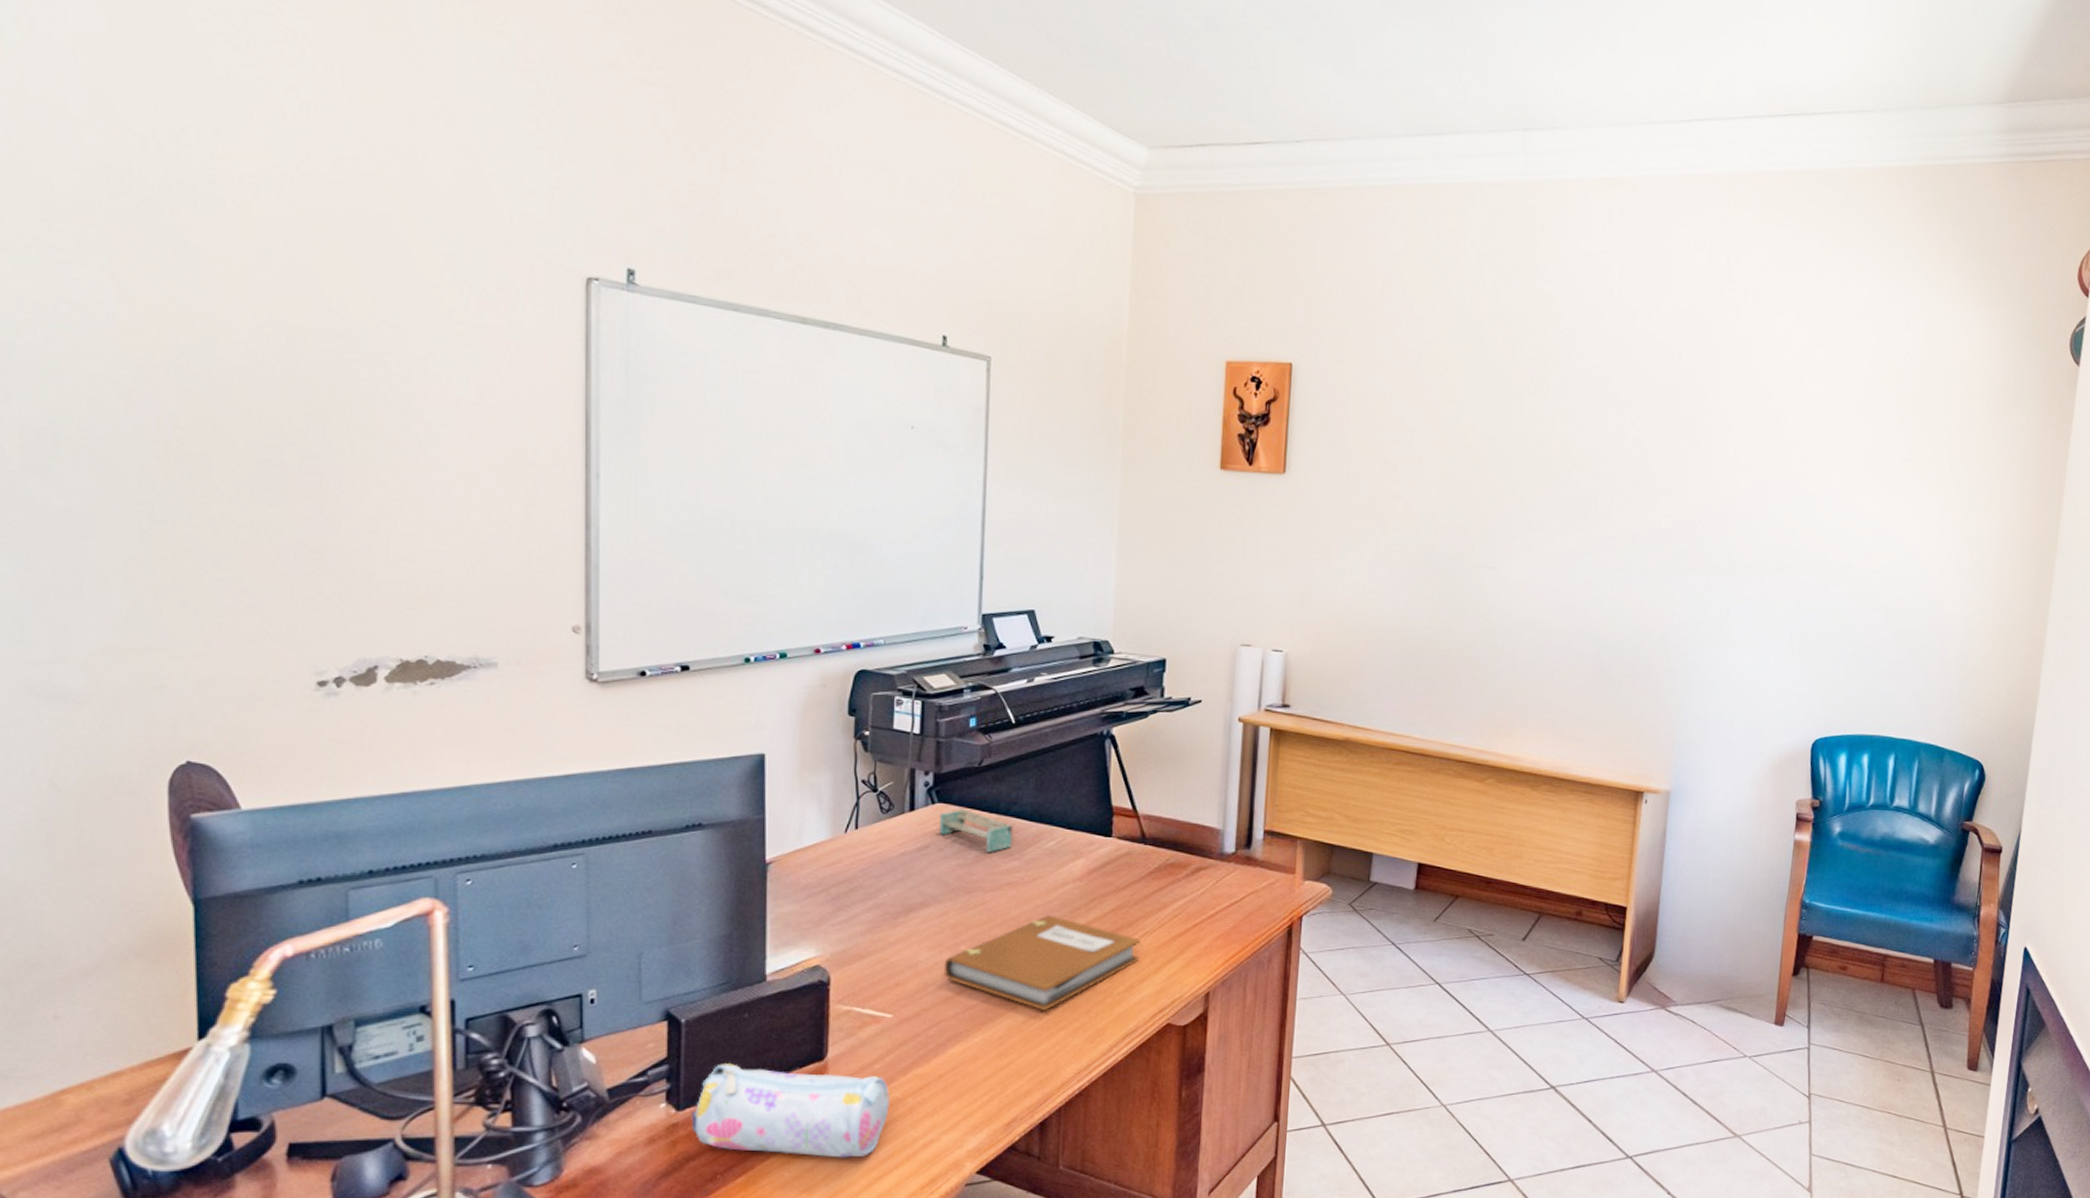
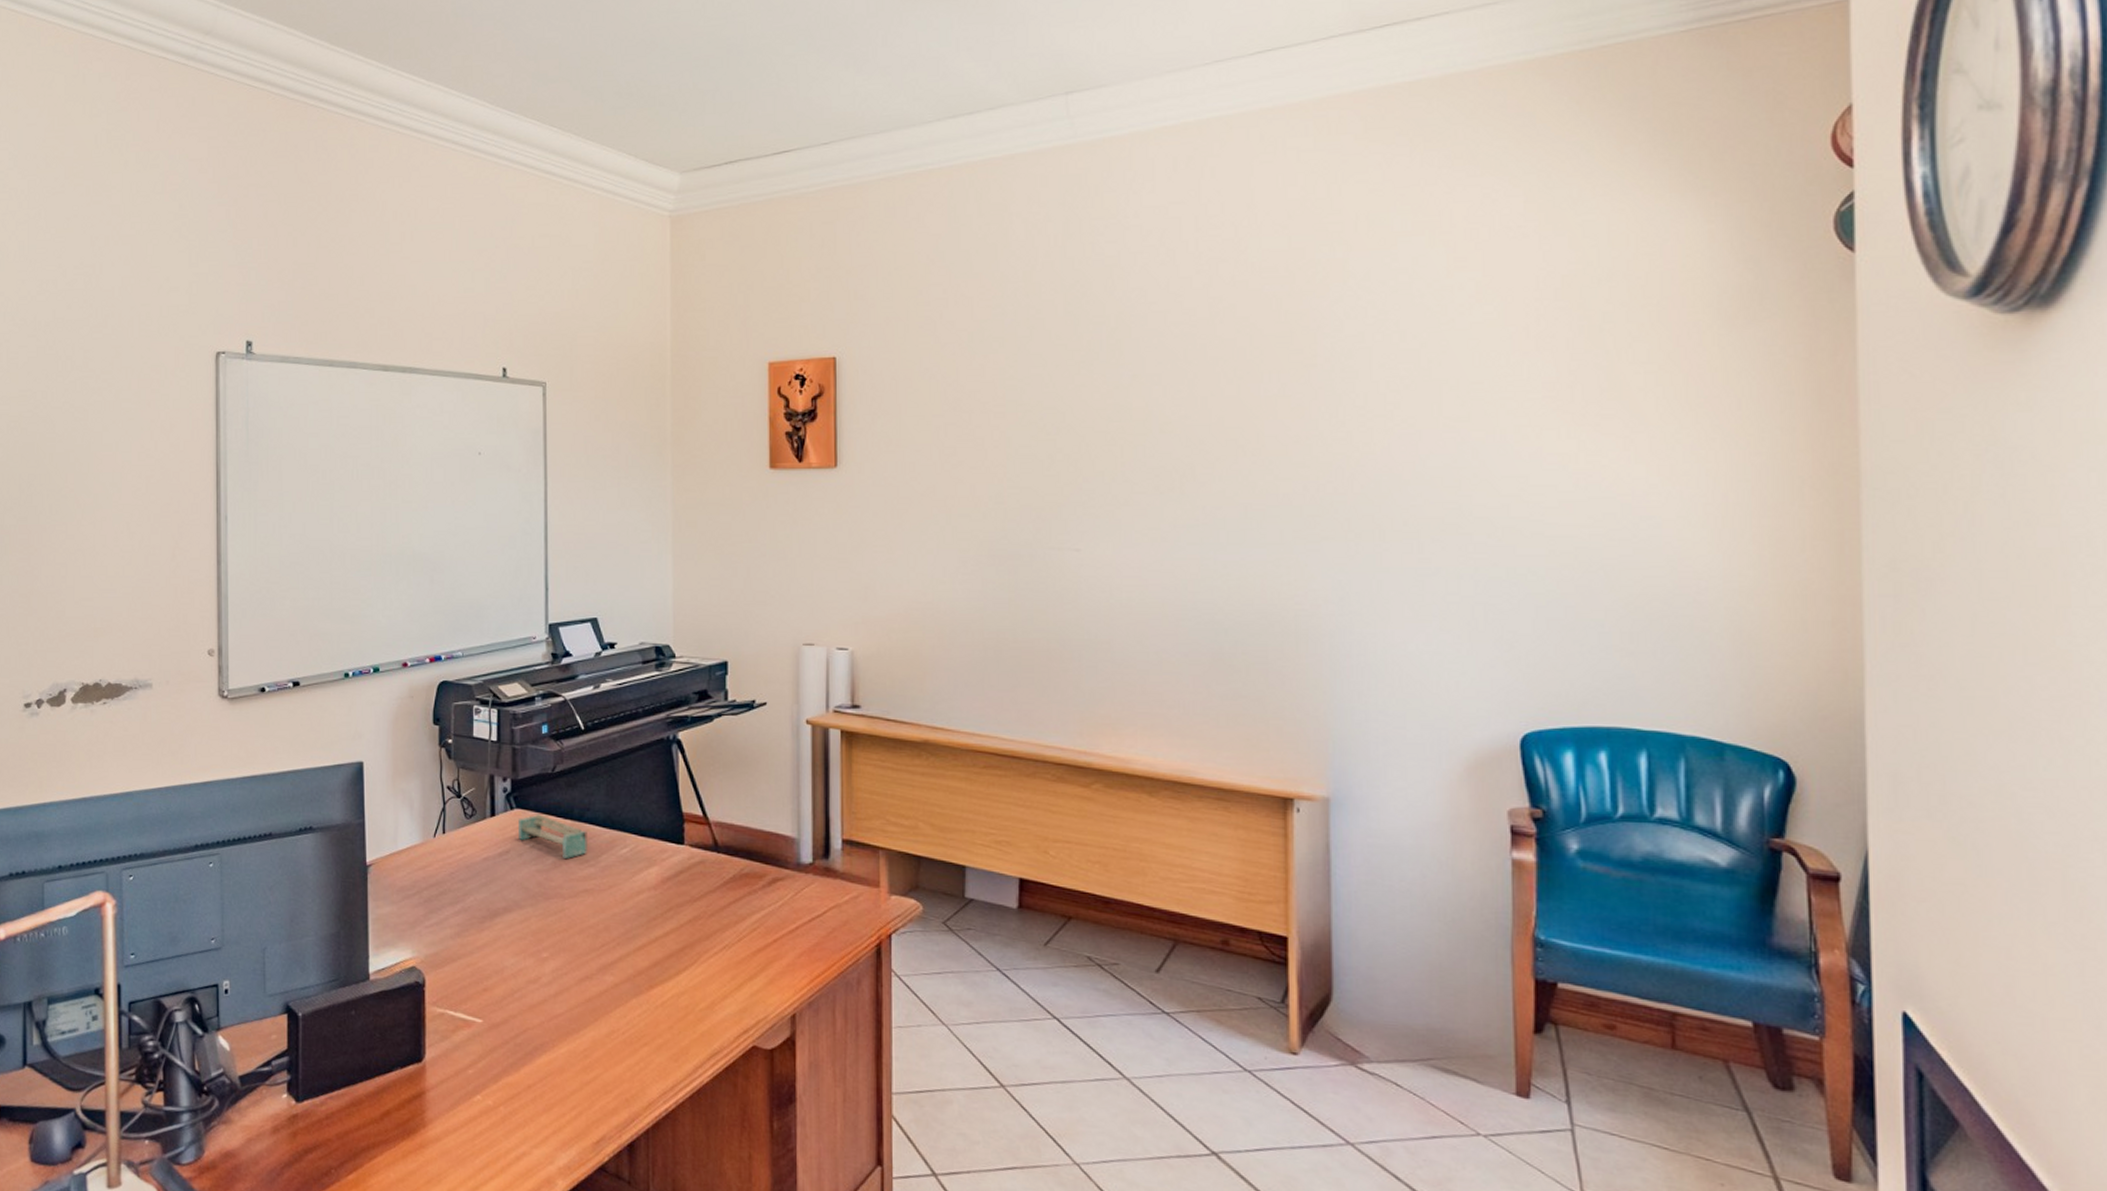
pencil case: present [691,1064,890,1158] -> none [308,1059,483,1164]
notebook: present [943,915,1141,1011] -> none [528,924,720,1025]

